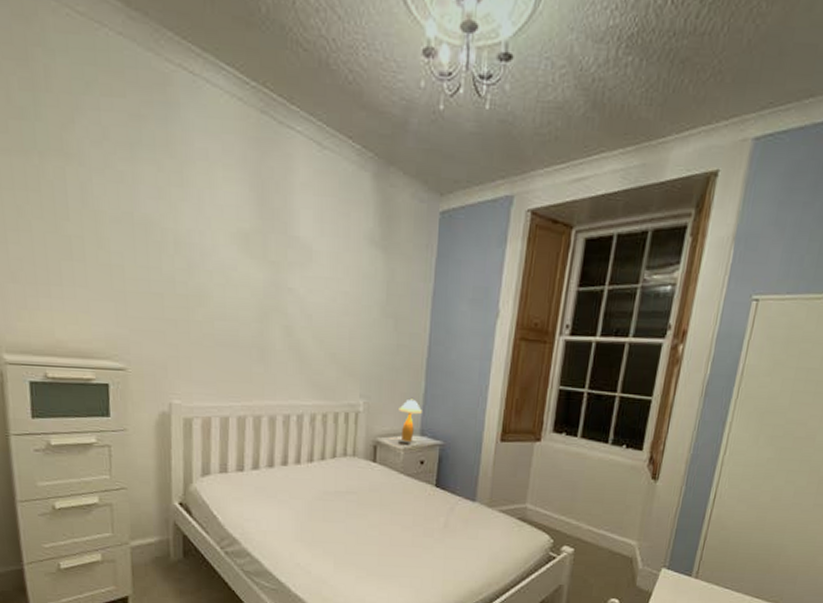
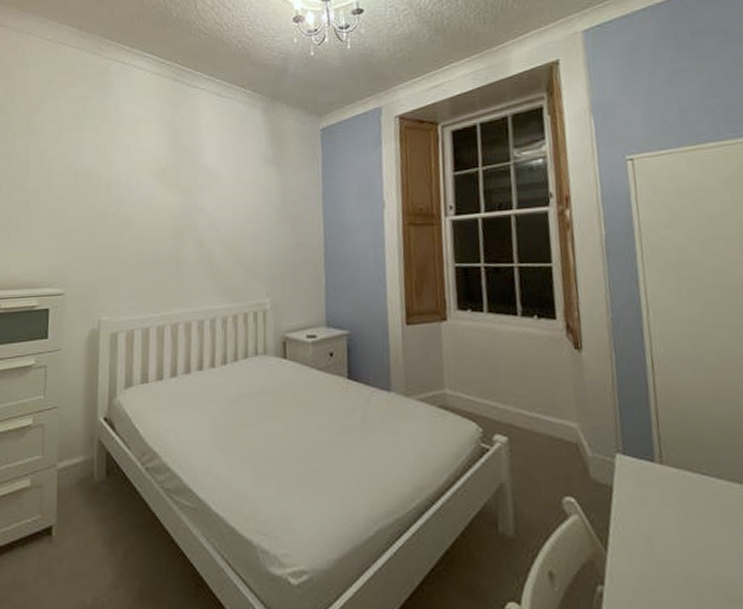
table lamp: present [399,397,423,443] -> none [303,290,327,336]

